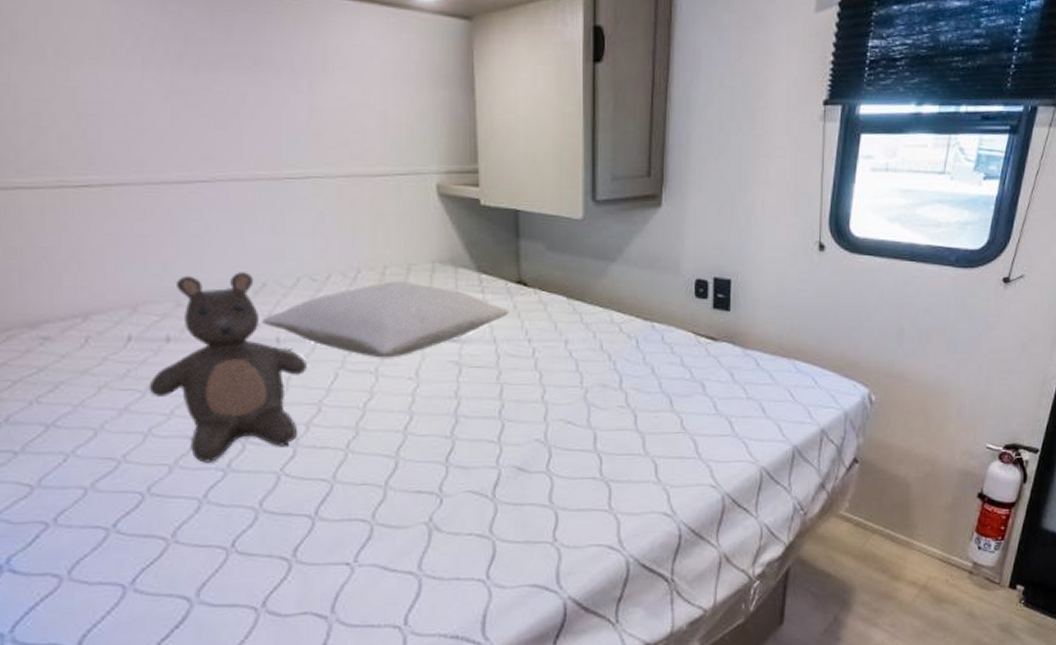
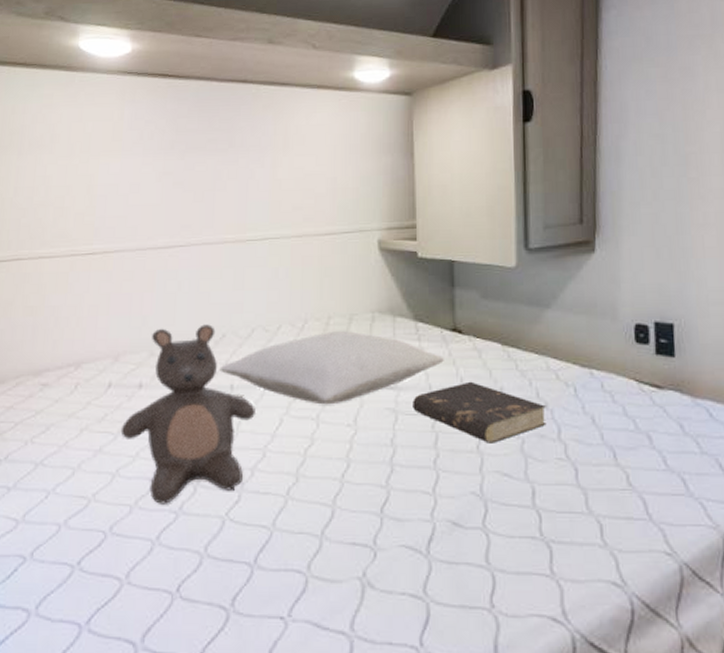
book: none [477,334,609,394] -> present [413,381,547,443]

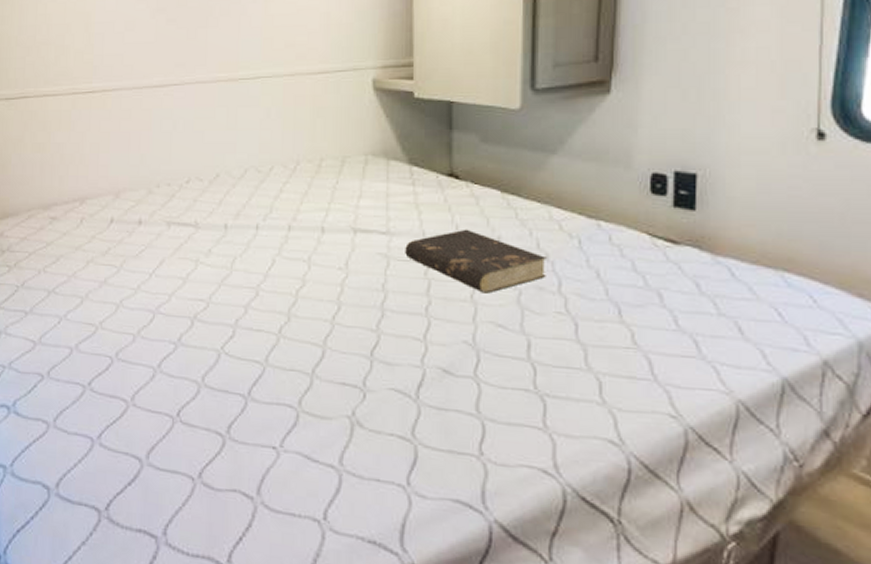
teddy bear: present [120,324,255,504] -> none [123,164,249,335]
pillow: present [219,330,444,405] -> none [214,172,439,248]

